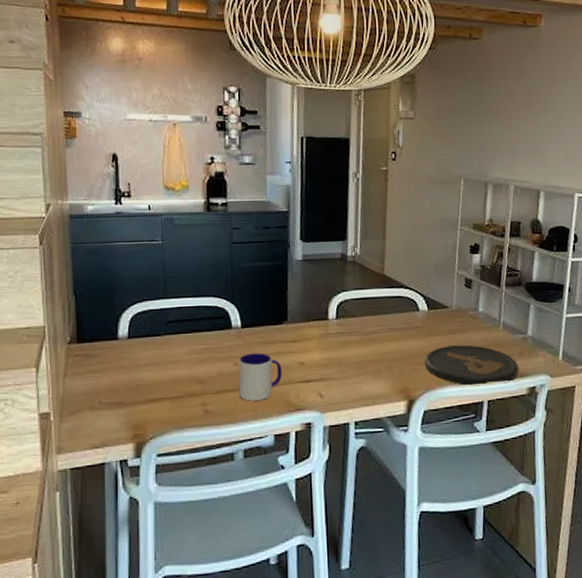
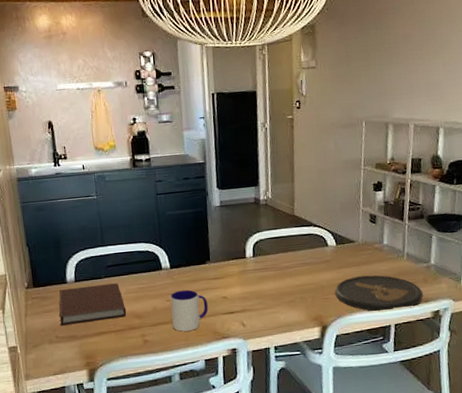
notebook: none [106,342,187,389] -> present [59,283,127,325]

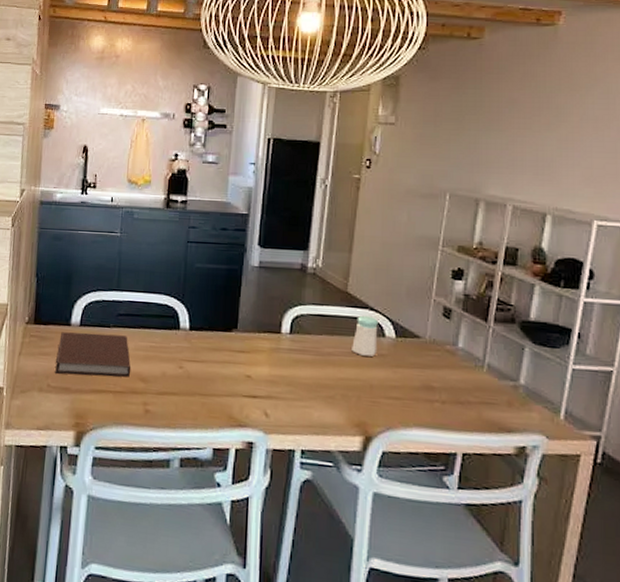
mug: present [170,289,208,332] -> none [181,358,227,409]
salt shaker: none [303,231,323,264] -> present [352,315,378,357]
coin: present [335,275,423,312] -> none [388,381,504,437]

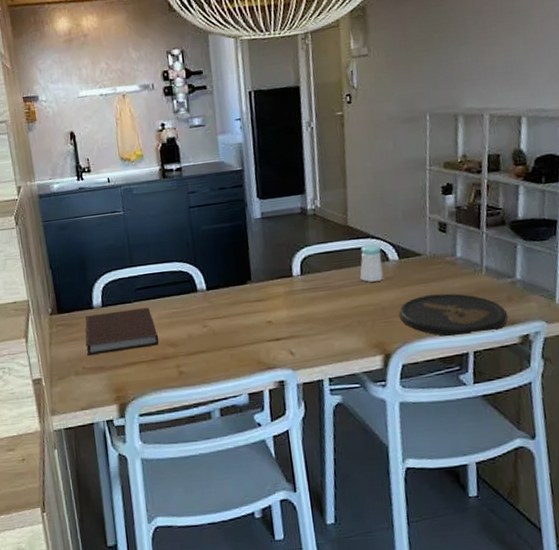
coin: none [388,381,504,437] -> present [399,293,508,337]

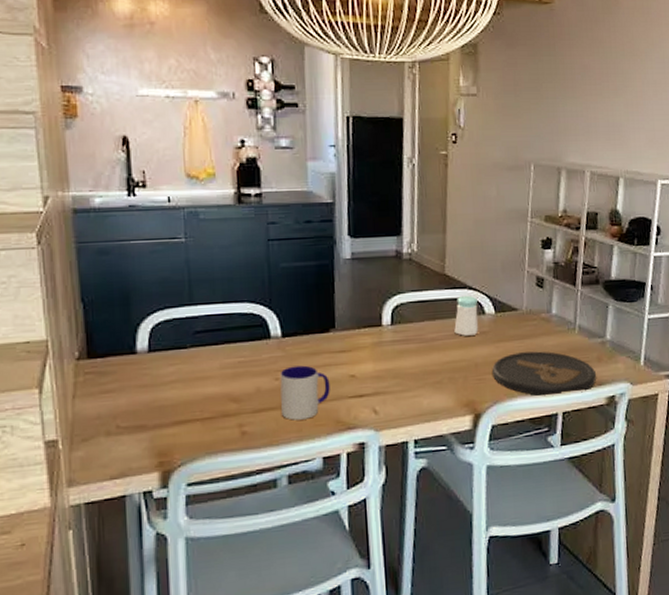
notebook: present [85,307,160,355] -> none [123,355,219,411]
mug: none [207,314,251,362] -> present [280,365,330,421]

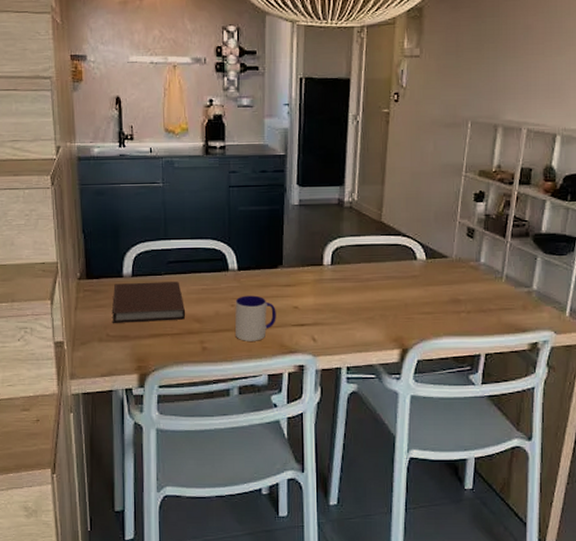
notebook: none [123,355,219,411] -> present [112,282,186,323]
salt shaker: present [454,295,479,336] -> none [387,242,410,278]
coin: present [492,351,596,397] -> none [421,296,520,339]

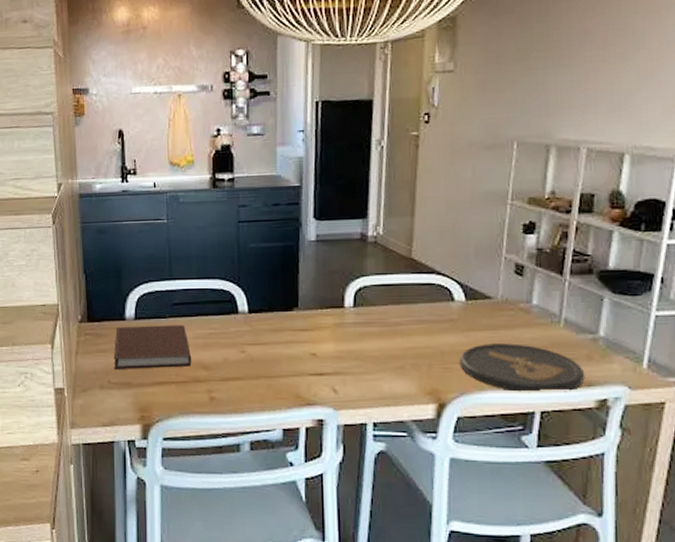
mug: present [235,295,276,341] -> none [245,341,292,391]
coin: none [421,296,520,339] -> present [460,343,584,394]

